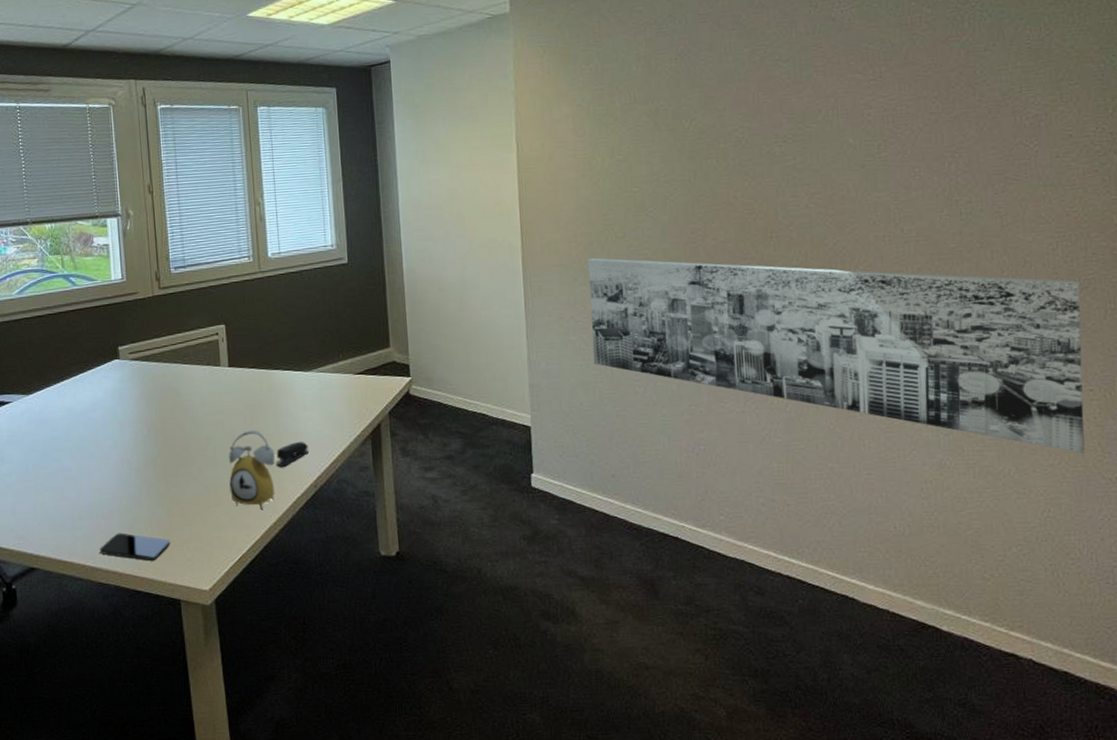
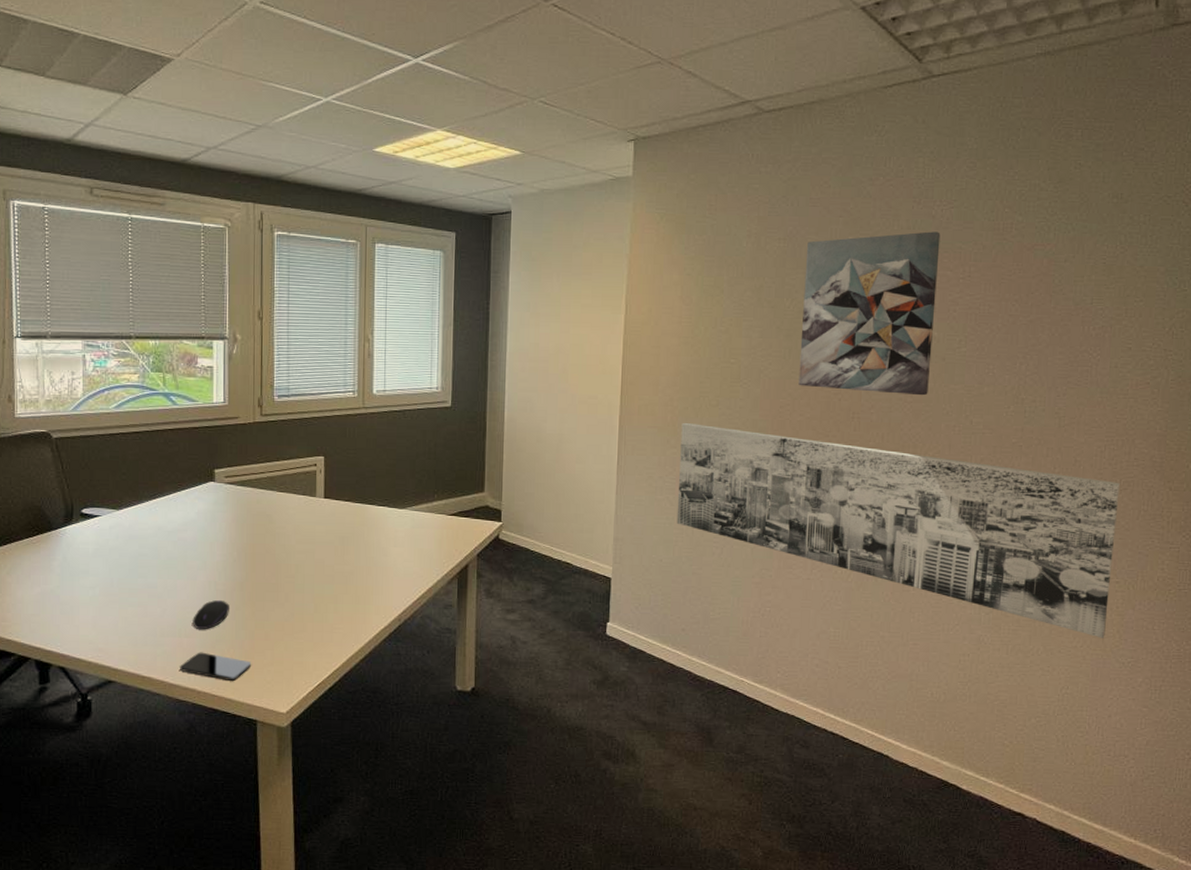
computer mouse: none [108,478,144,509] -> present [193,599,229,629]
alarm clock: present [229,430,275,509] -> none [315,562,362,638]
stapler: present [276,441,310,467] -> none [363,575,397,599]
wall art: none [701,34,851,209] -> present [798,231,941,396]

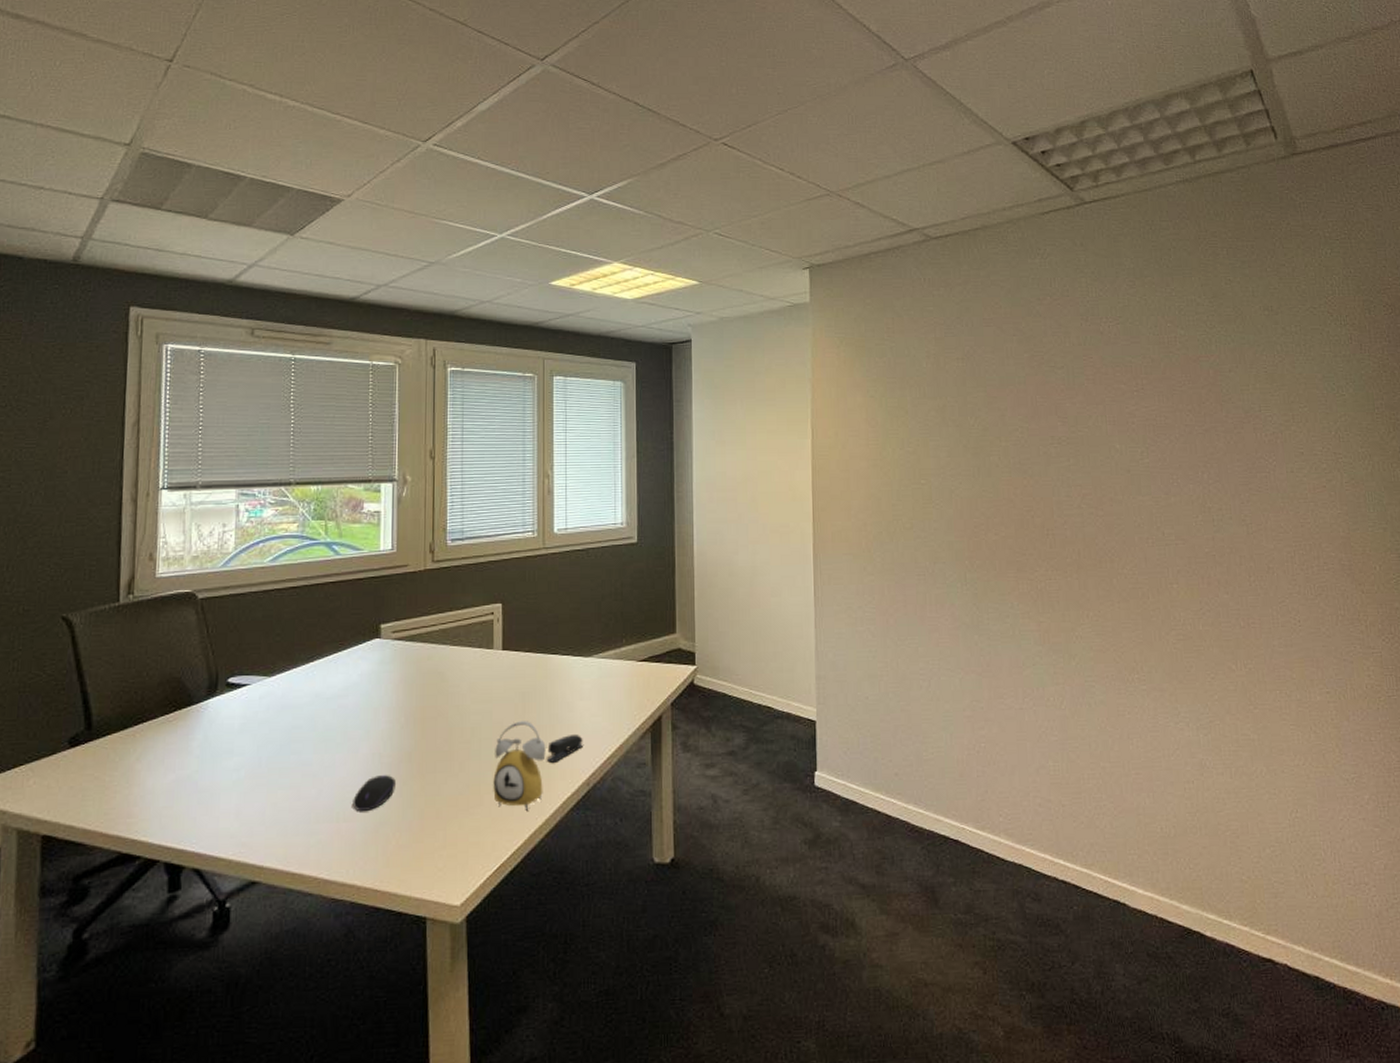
smartphone: present [180,652,252,681] -> none [337,838,421,871]
alarm clock: none [315,562,362,638] -> present [493,721,546,811]
stapler: none [363,575,397,599] -> present [547,733,584,763]
wall art: present [676,422,1120,638] -> none [877,547,1325,754]
wall art: present [798,231,941,396] -> none [985,347,1118,509]

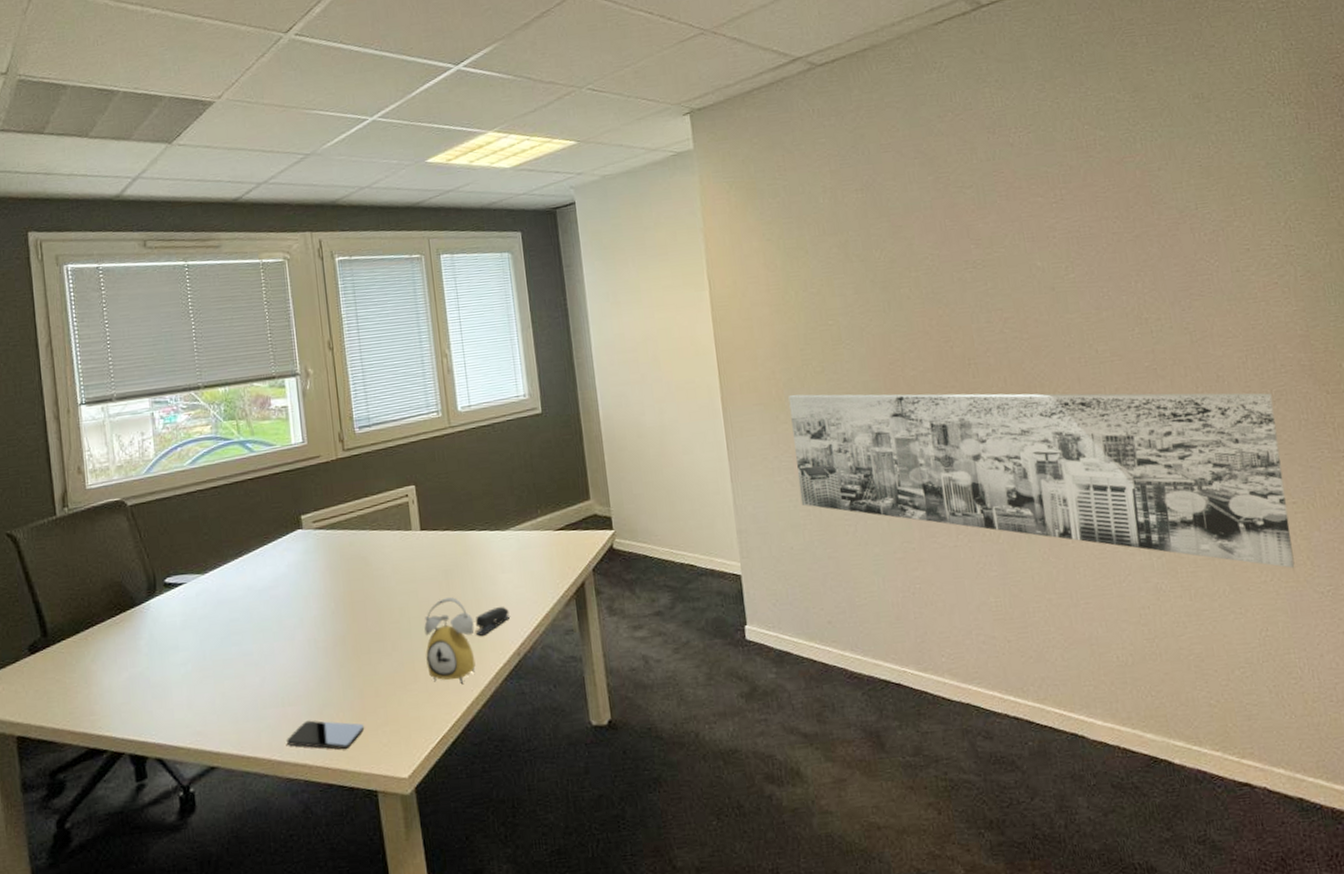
smartphone: none [337,838,421,871] -> present [287,720,365,749]
computer mouse: present [353,774,396,811] -> none [295,658,334,695]
wall art: none [877,547,1325,754] -> present [788,393,1295,568]

